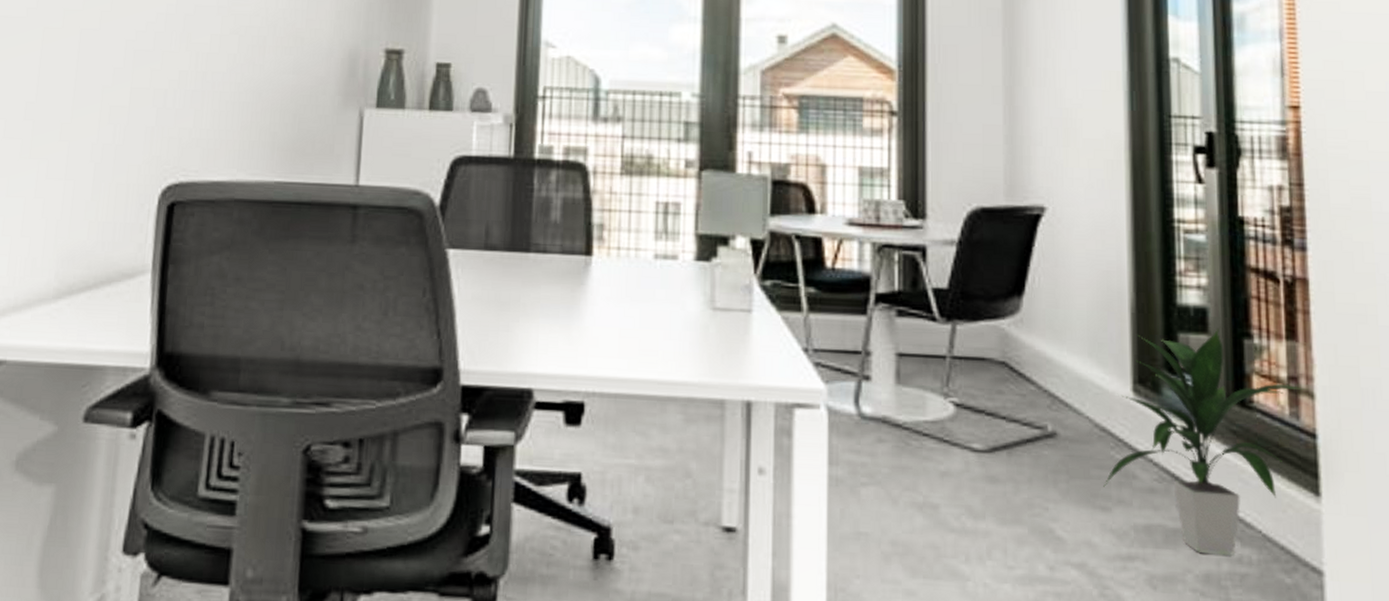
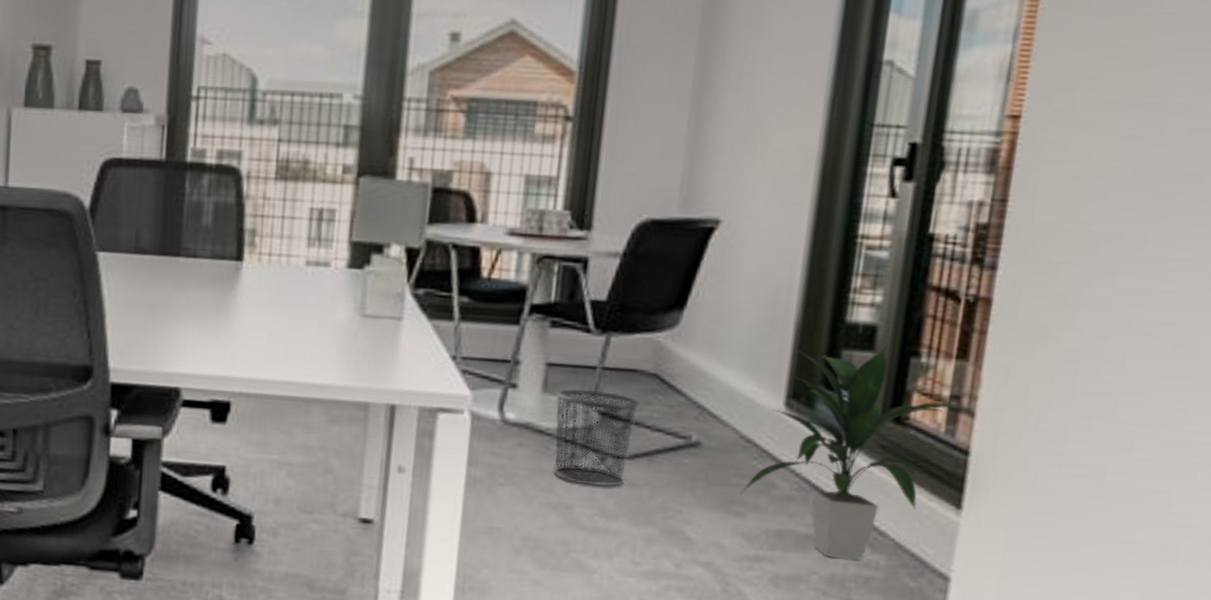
waste bin: none [910,379,992,484] -> present [553,388,640,488]

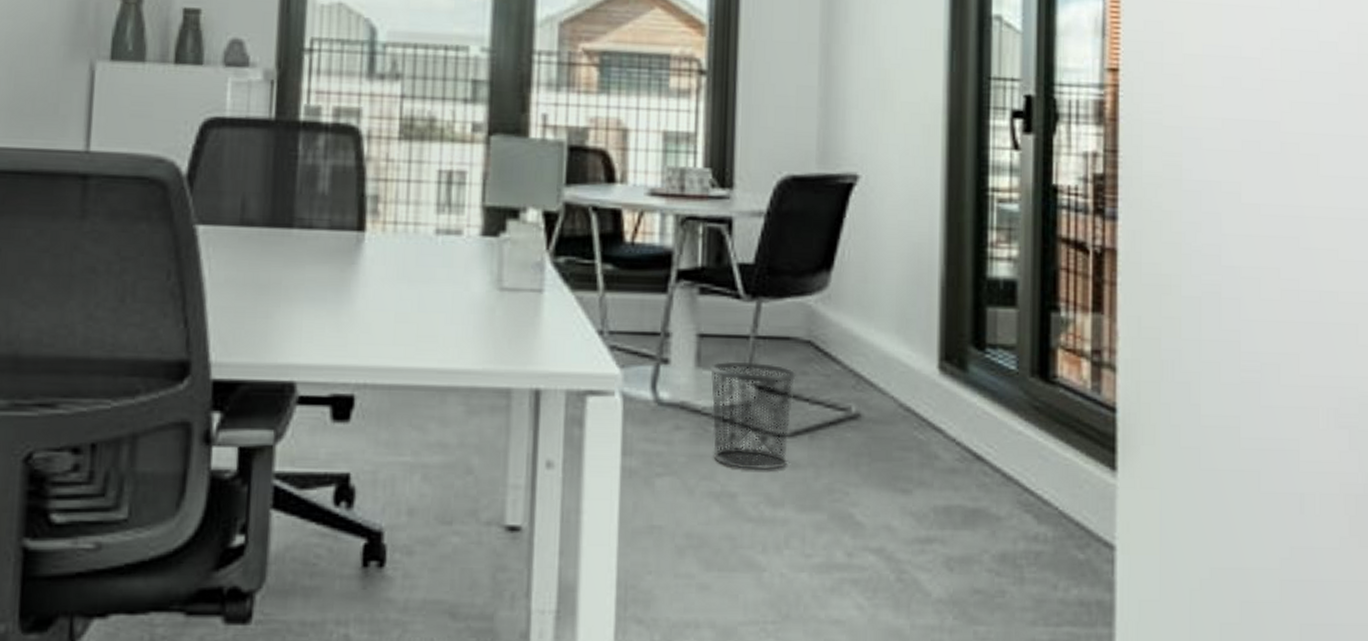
indoor plant: present [741,347,970,561] -> none [905,302,1111,534]

